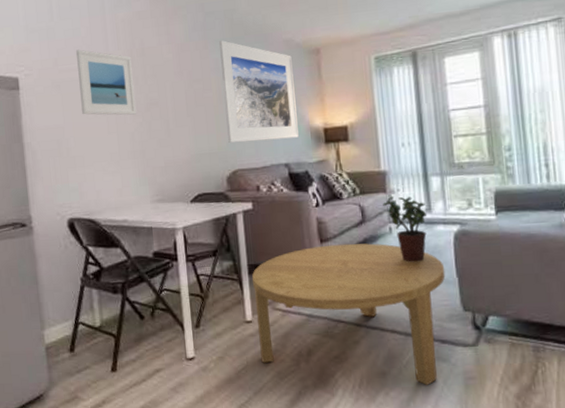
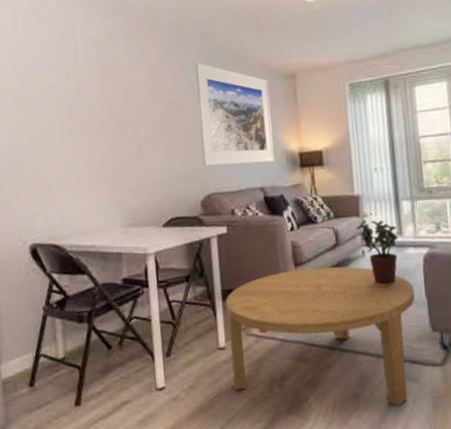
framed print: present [76,49,137,115] -> none [43,67,108,136]

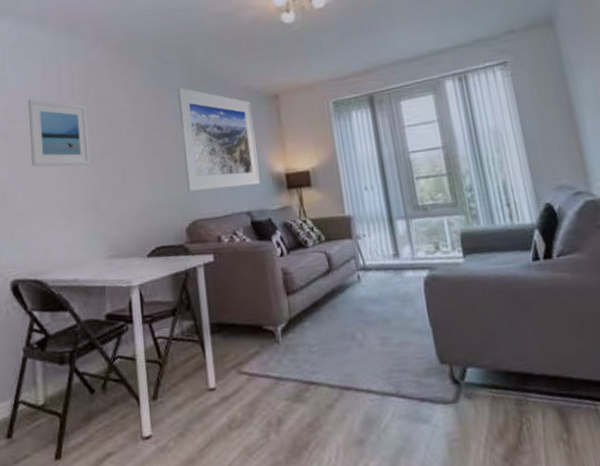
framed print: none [43,67,108,136] -> present [28,99,91,167]
coffee table: present [226,266,415,406] -> none [215,293,419,452]
potted plant: present [356,219,398,285] -> none [349,242,396,313]

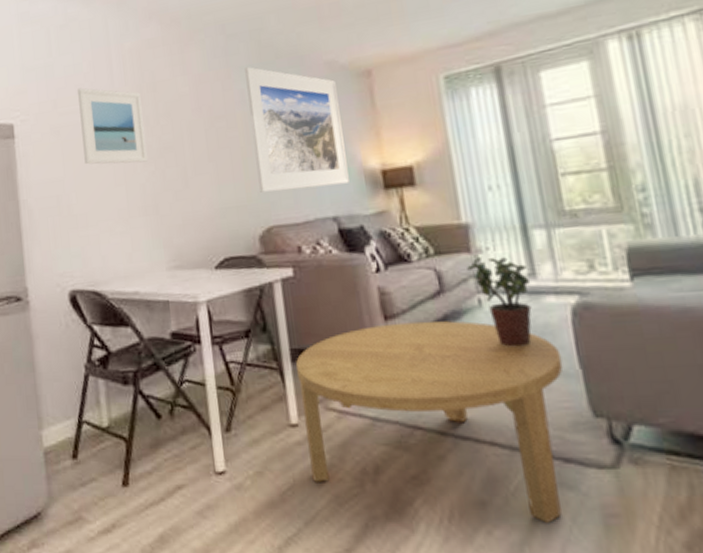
coffee table: none [215,293,419,452] -> present [296,321,564,523]
potted plant: none [349,242,396,313] -> present [467,256,532,347]

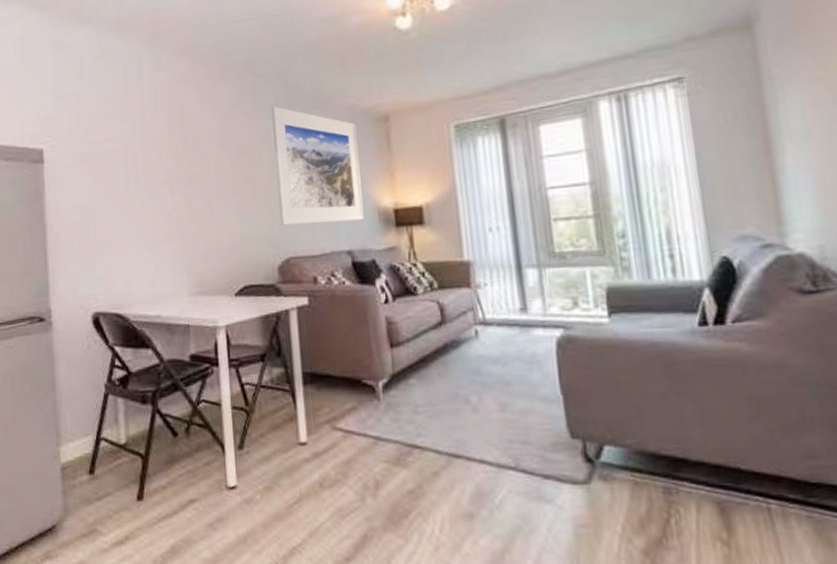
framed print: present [78,87,148,165] -> none [109,117,175,192]
coffee table: present [296,321,564,523] -> none [307,349,547,533]
potted plant: present [467,256,532,347] -> none [467,291,522,375]

